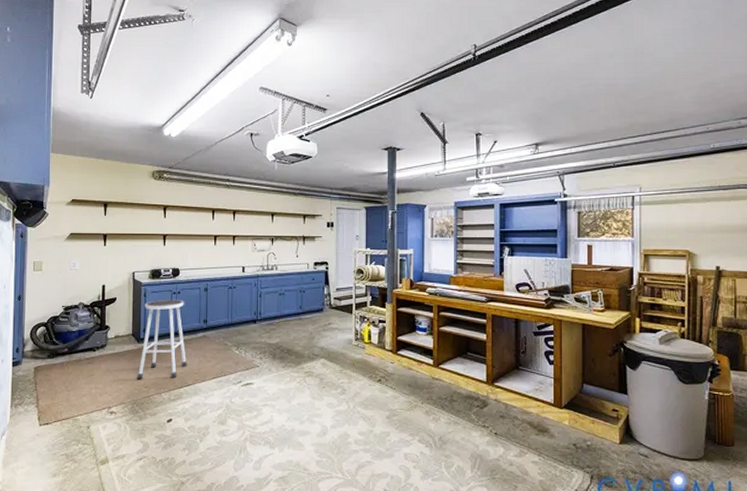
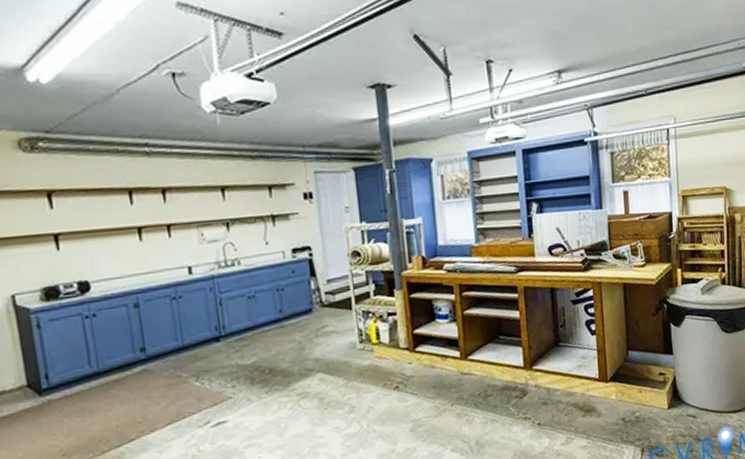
stool: present [137,300,188,380] -> none [40,325,125,447]

